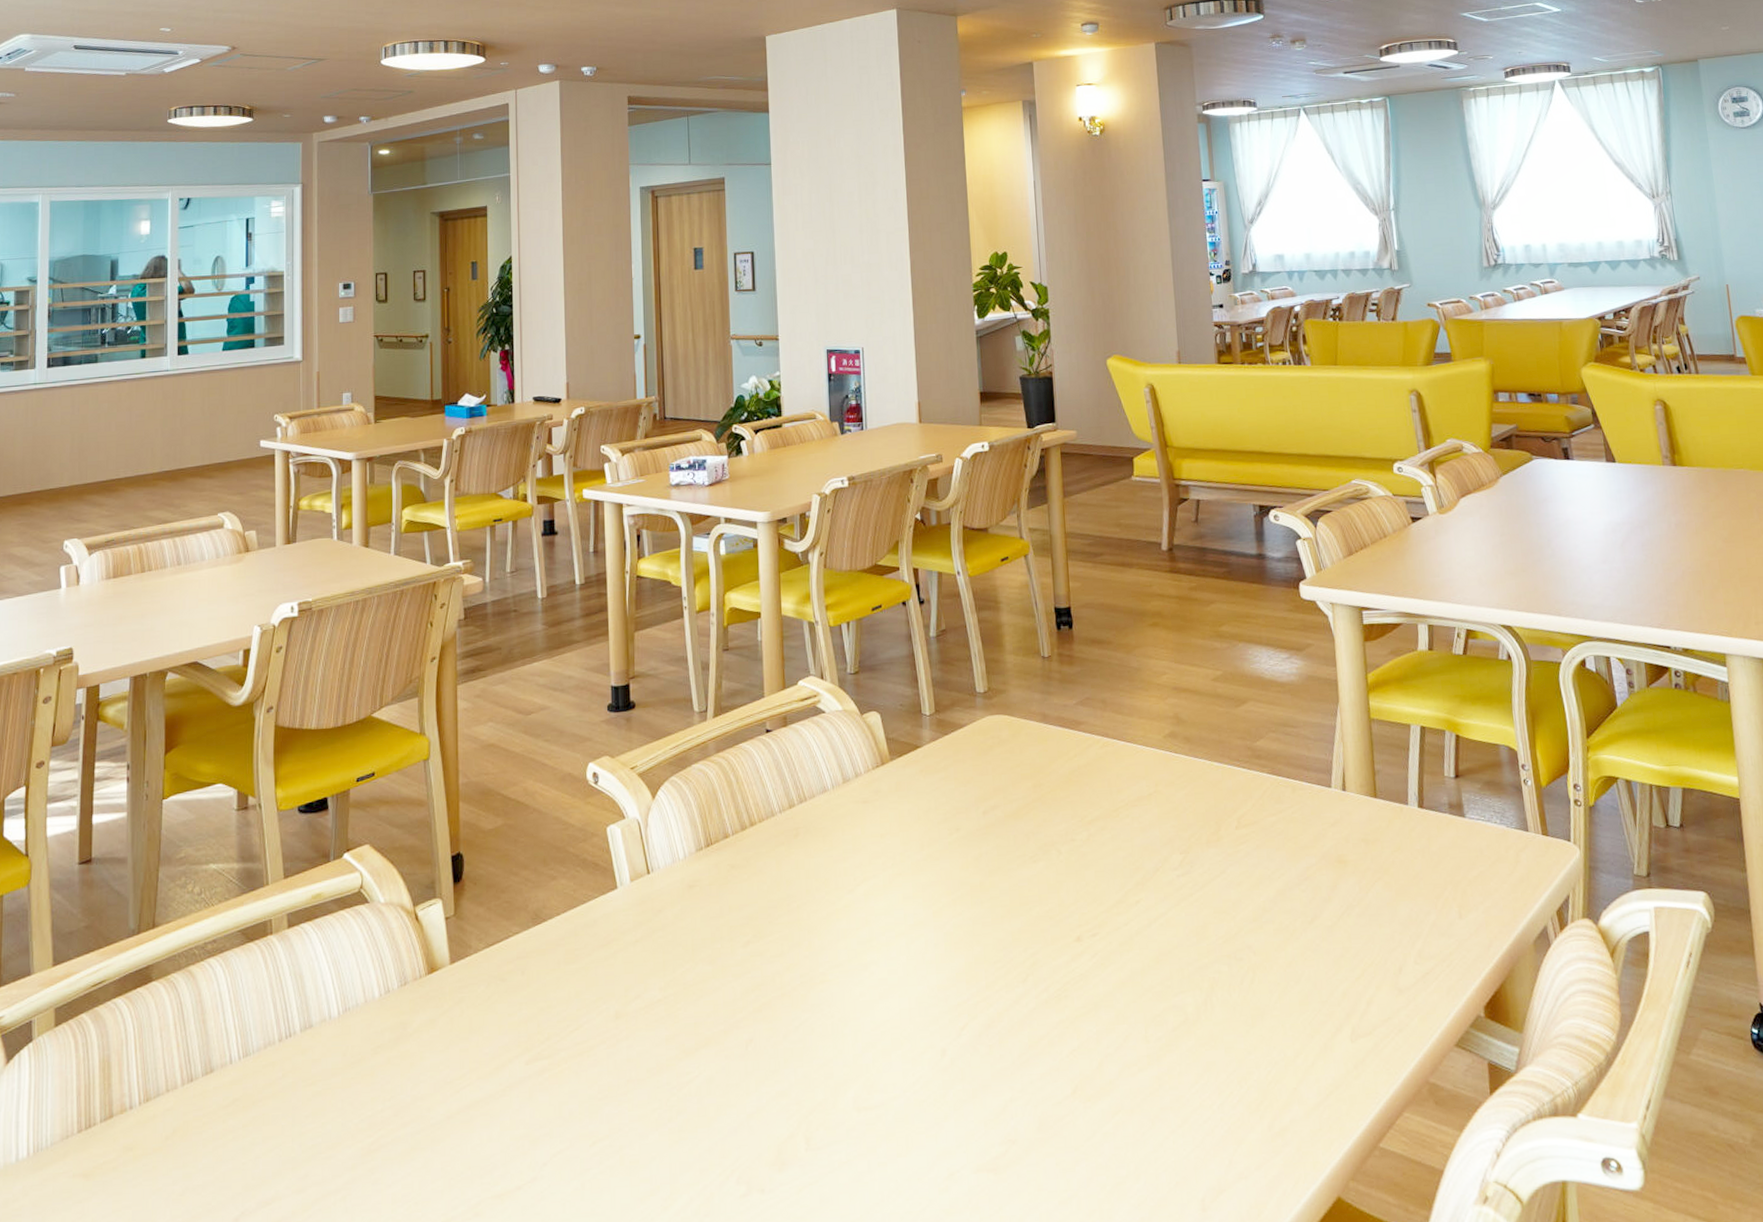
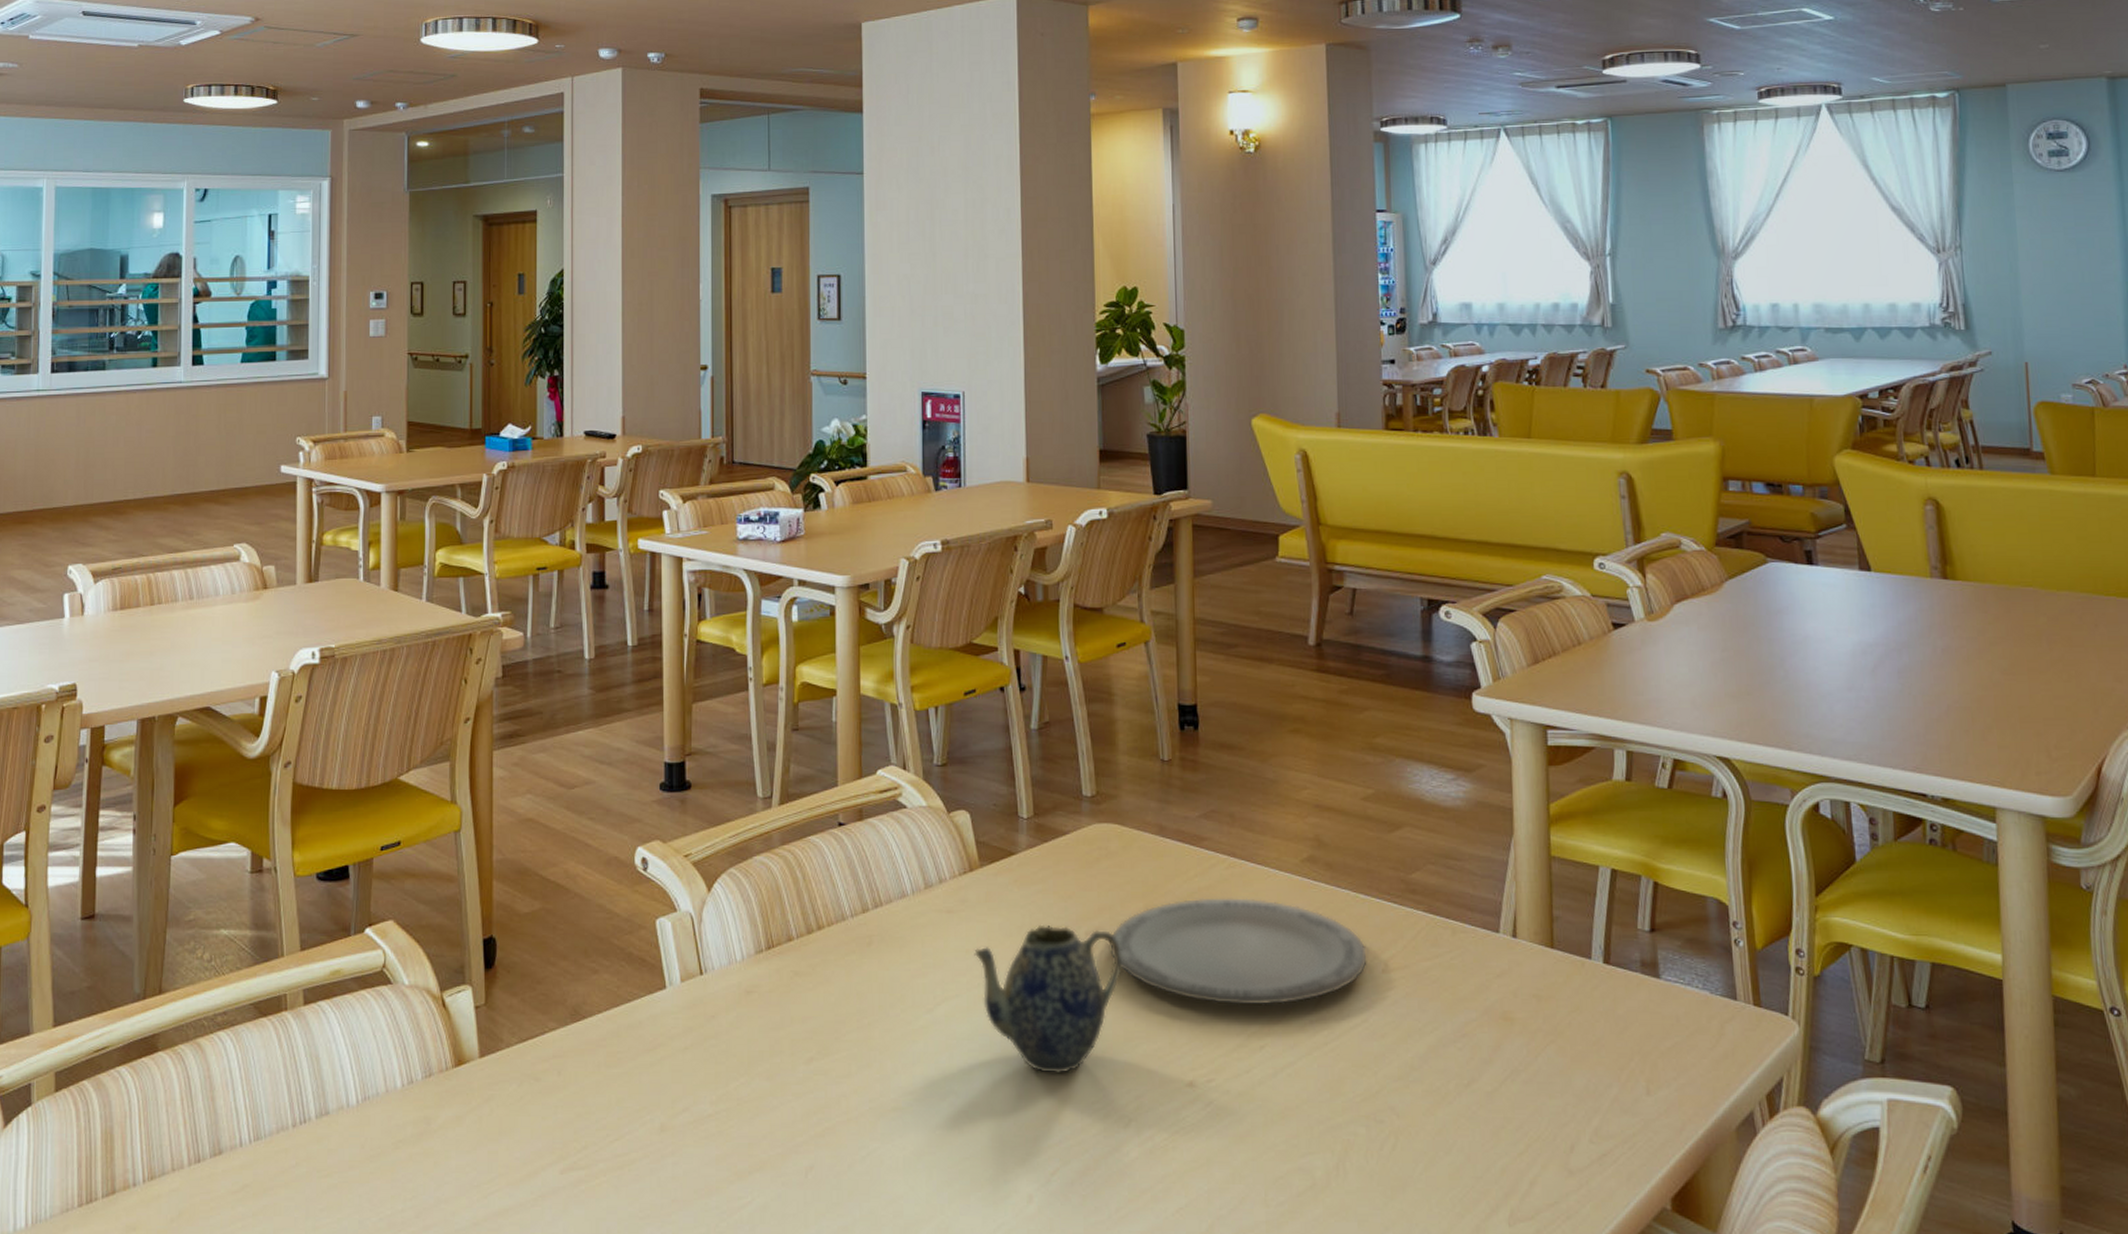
teapot: none [888,807,1015,939] -> present [974,924,1122,1074]
plate: none [1003,772,1223,866] -> present [1108,898,1367,1005]

